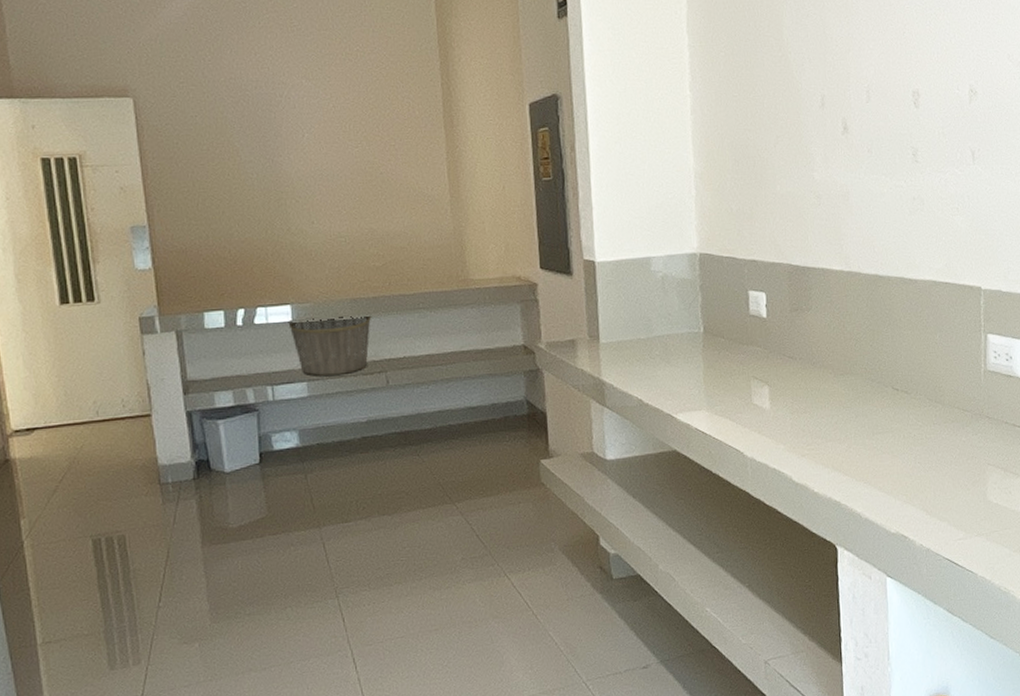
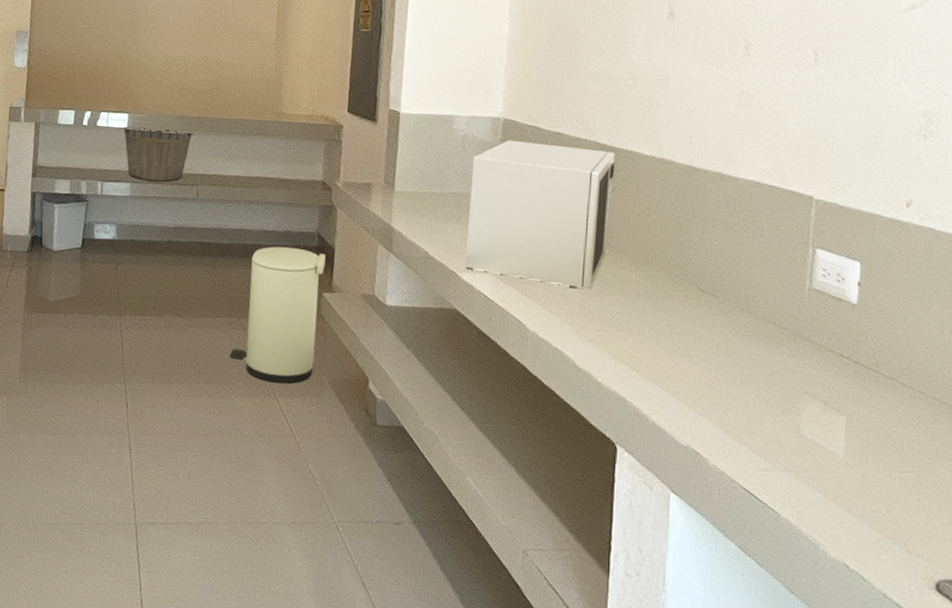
pedal bin: none [449,419,541,562] -> present [229,246,326,384]
microwave: none [674,271,811,409] -> present [465,139,615,290]

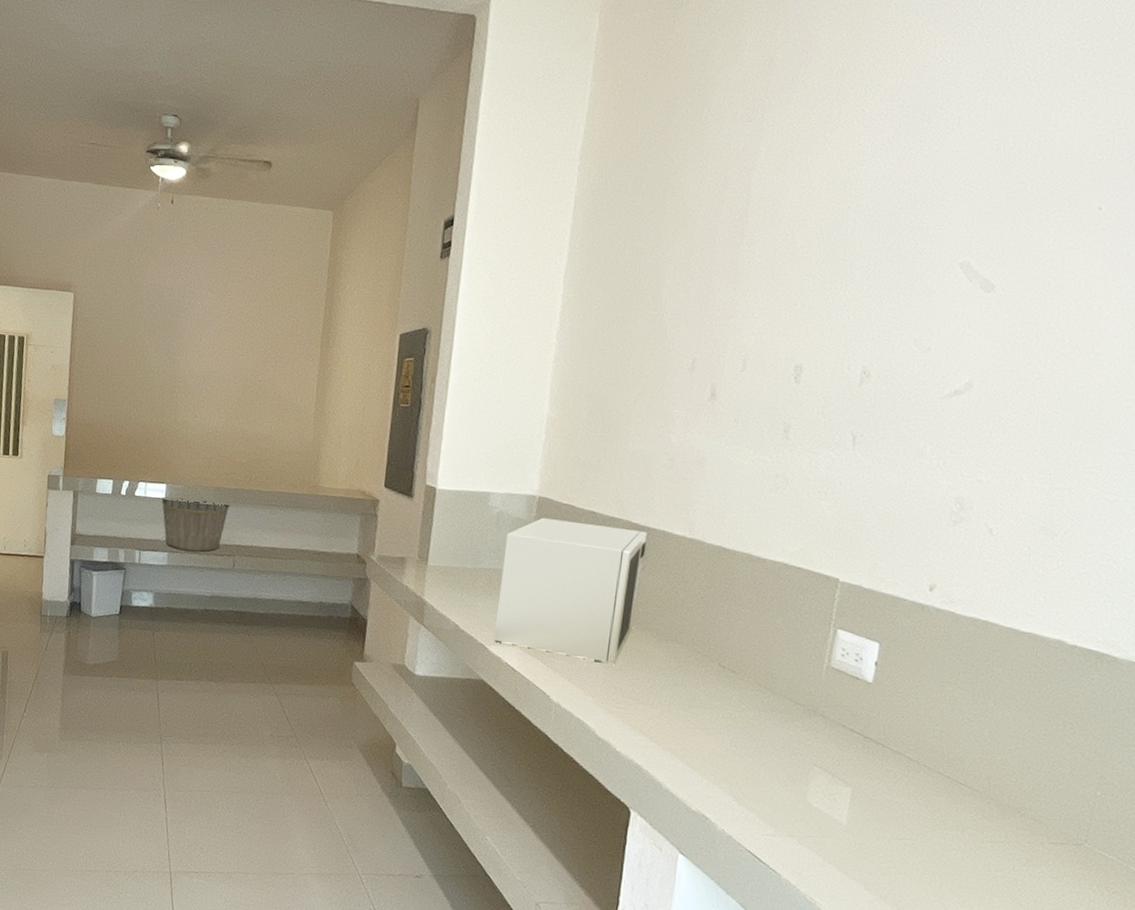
pedal bin: present [229,246,326,384] -> none [262,616,358,747]

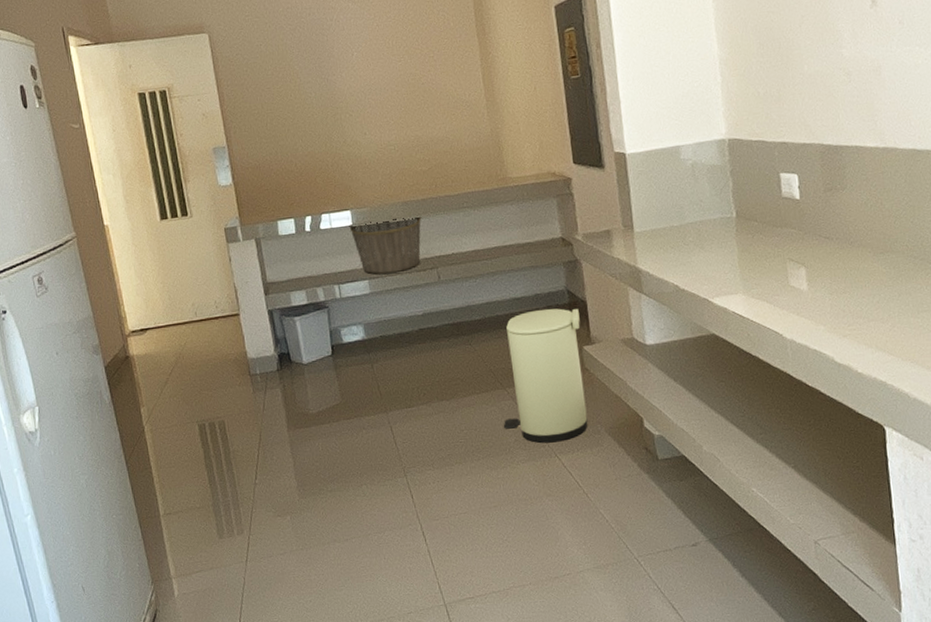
pedal bin: none [262,616,358,747] -> present [503,308,588,444]
microwave: present [493,517,647,665] -> none [705,150,849,294]

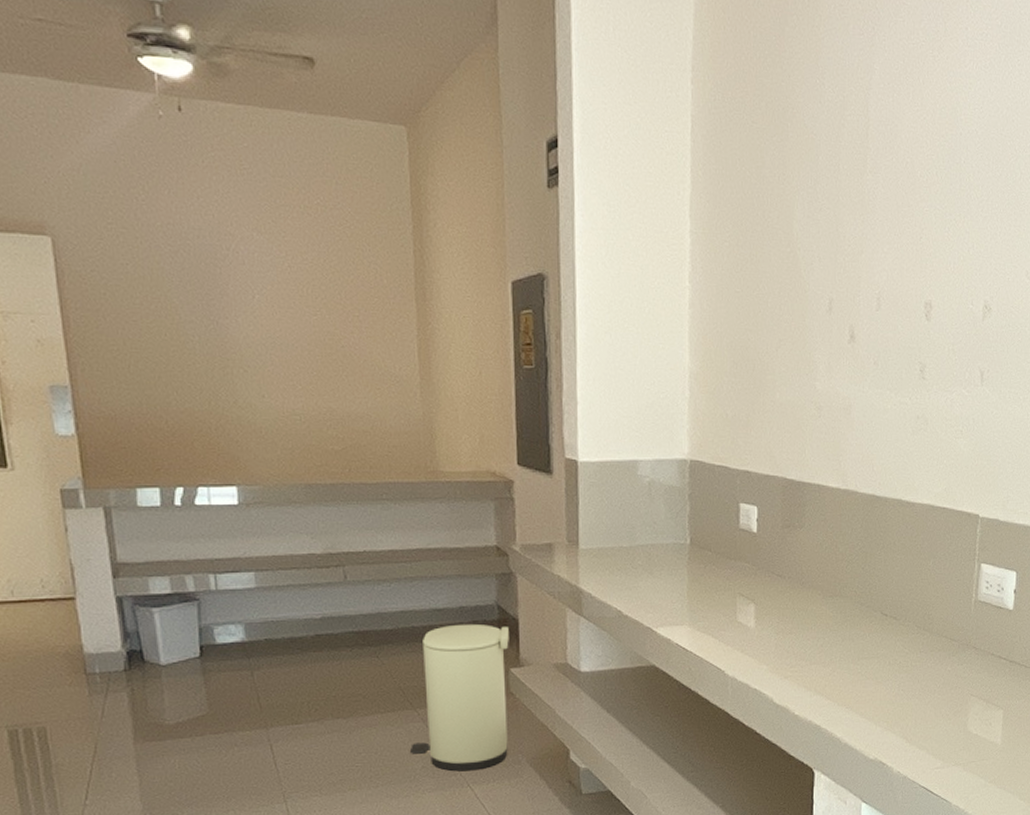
basket: present [349,215,422,275] -> none [233,502,329,568]

